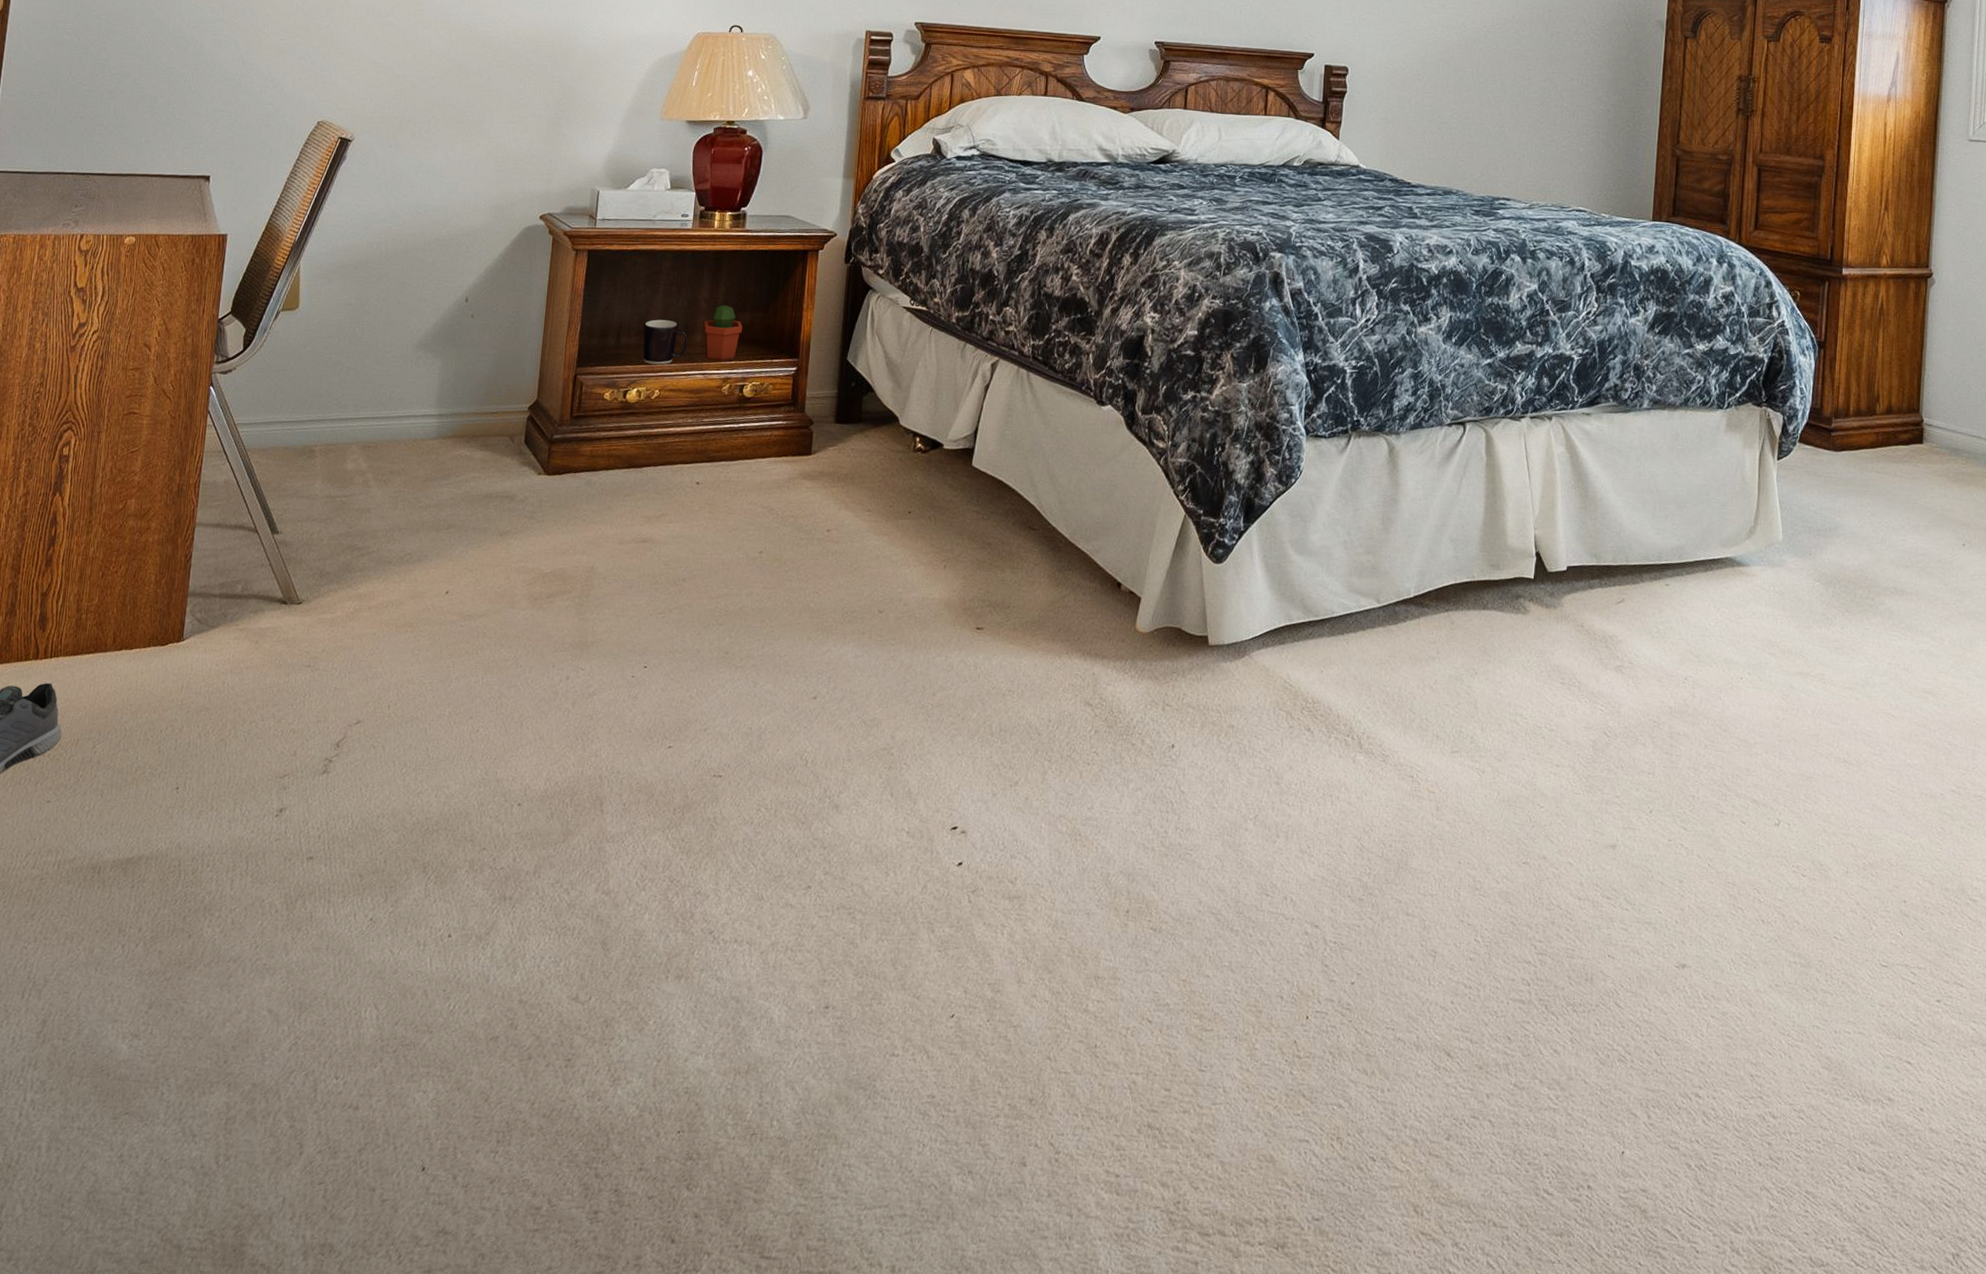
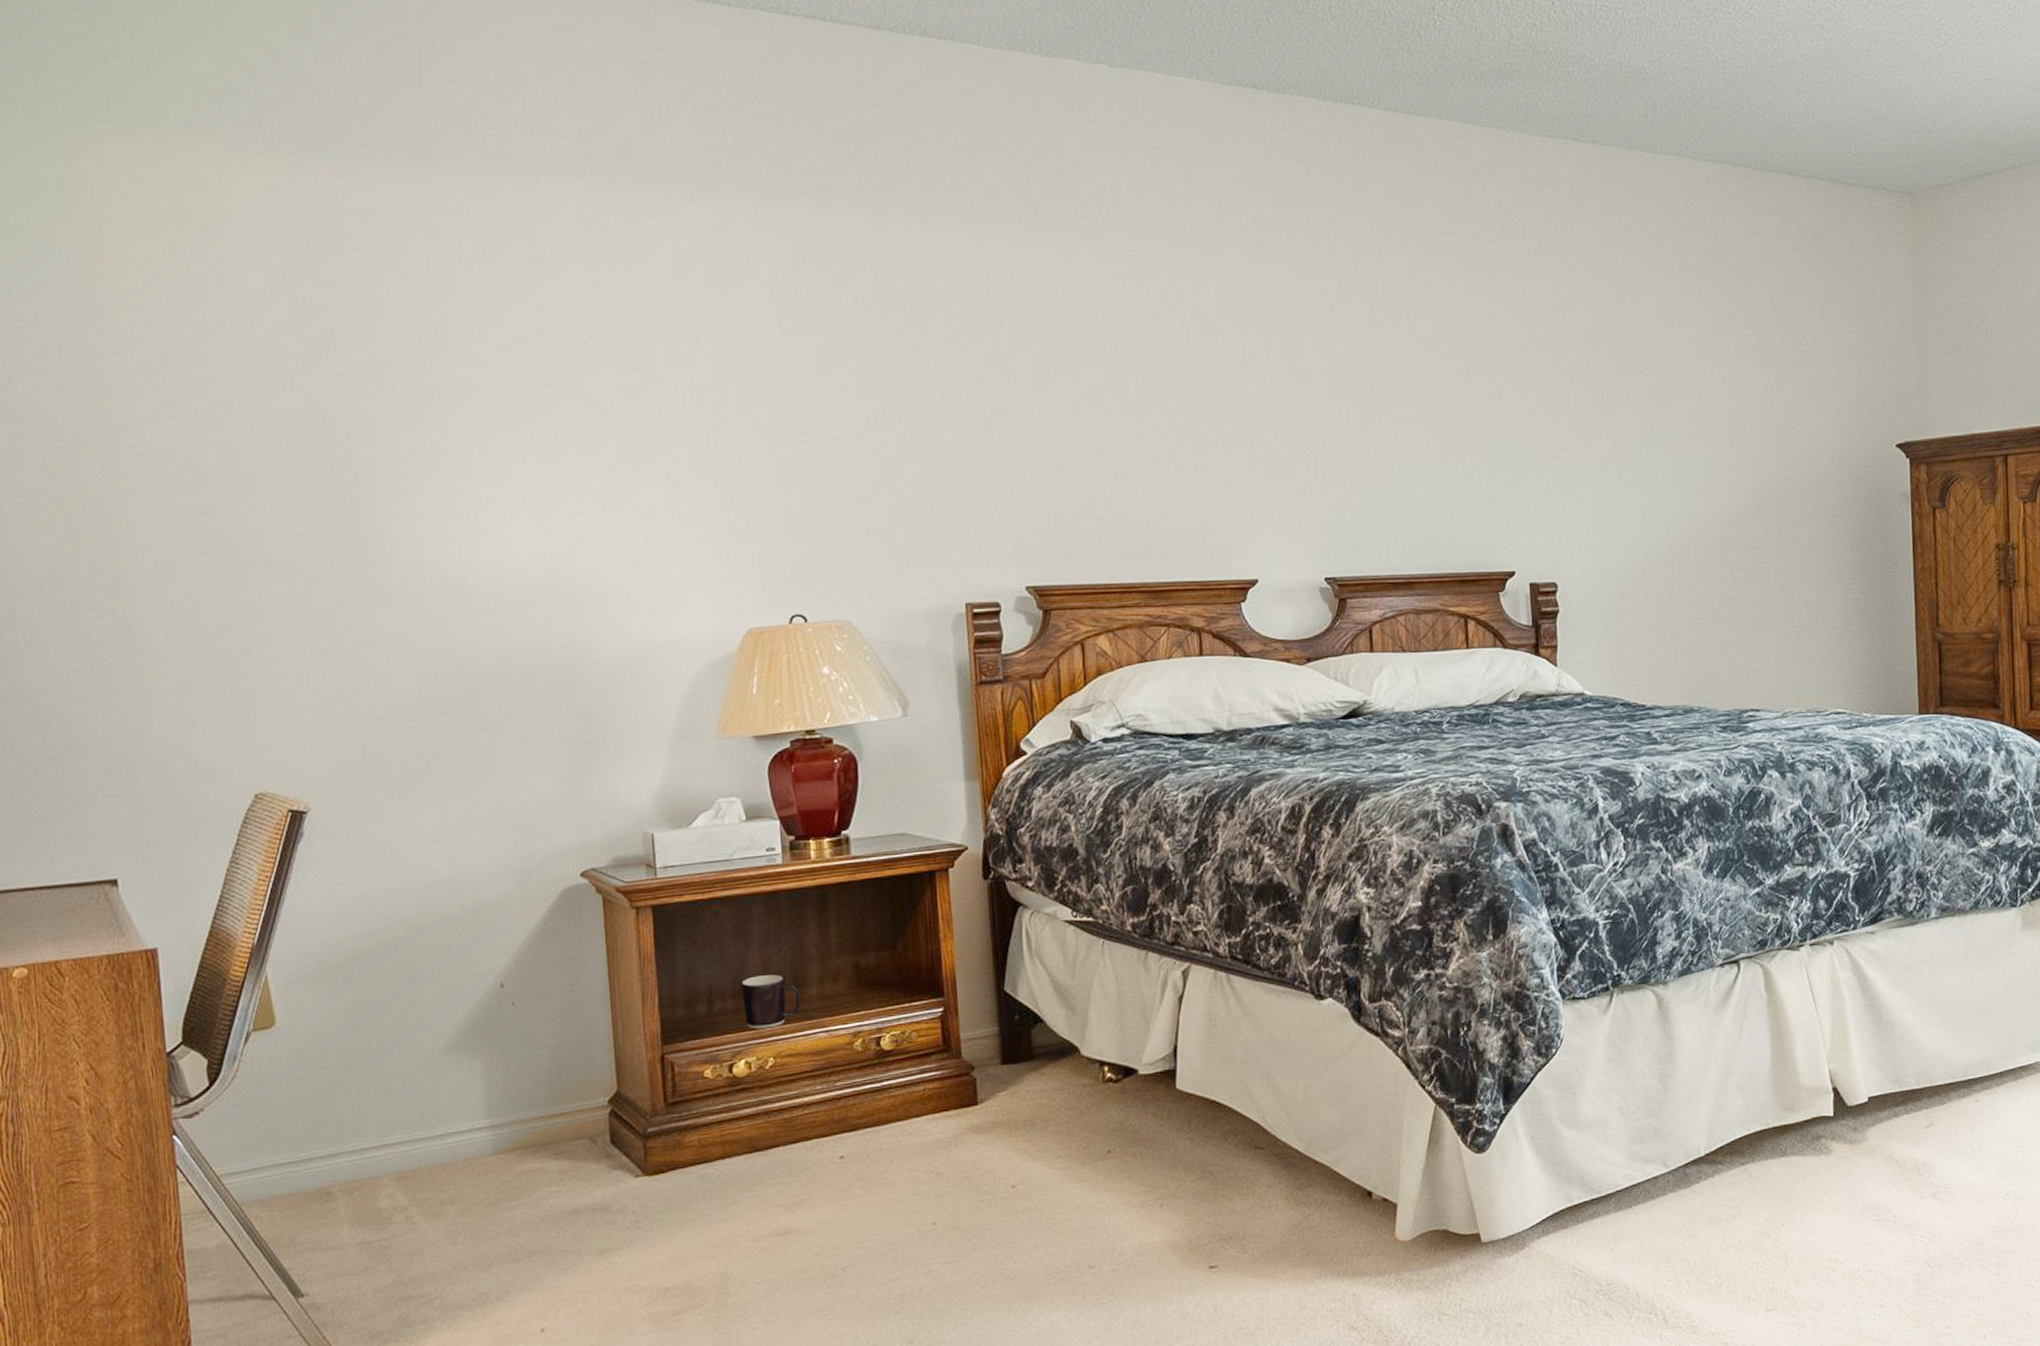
succulent plant: present [702,305,742,361] -> none [816,947,867,1014]

